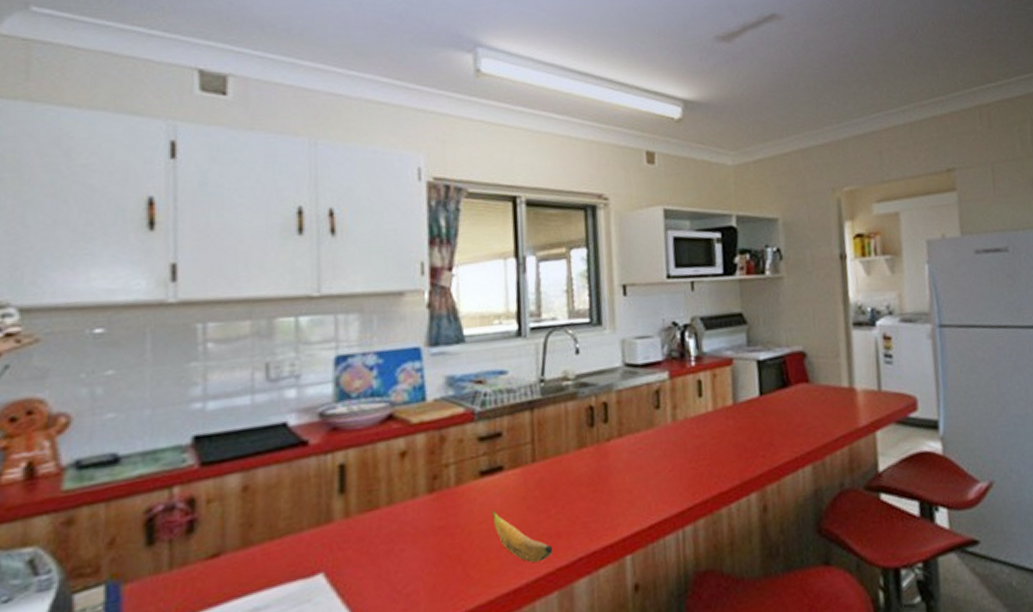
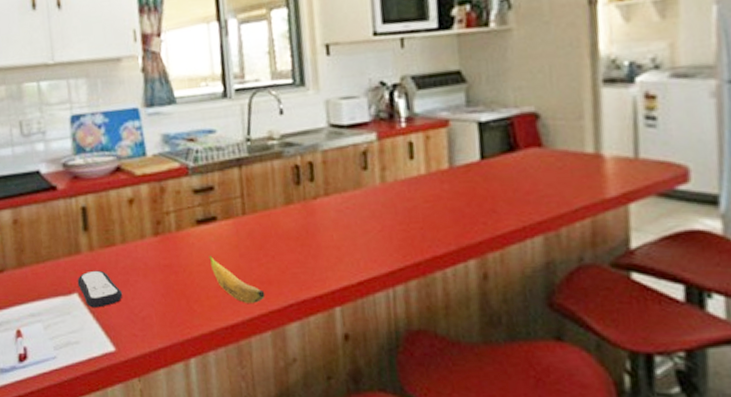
remote control: none [324,540,384,590] -> present [77,270,123,308]

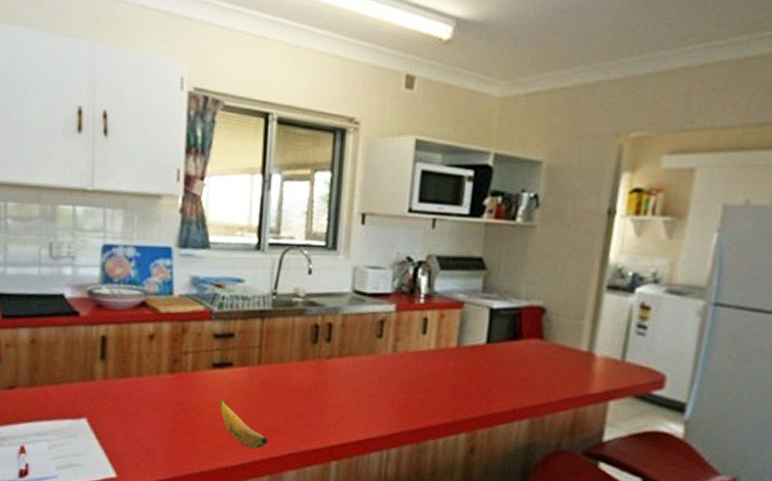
remote control: present [77,270,123,308] -> none [87,398,131,435]

